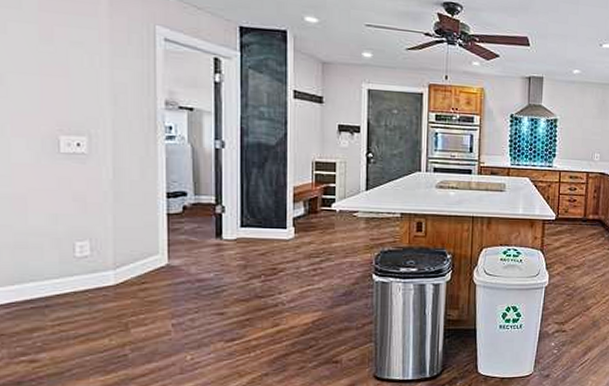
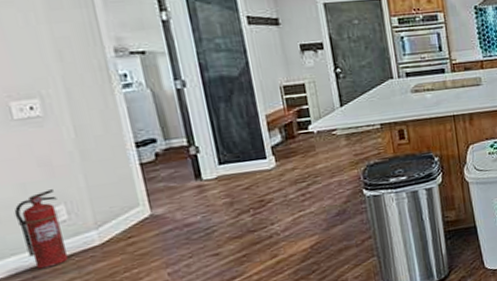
fire extinguisher: none [42,224,84,299] -> present [14,189,69,269]

